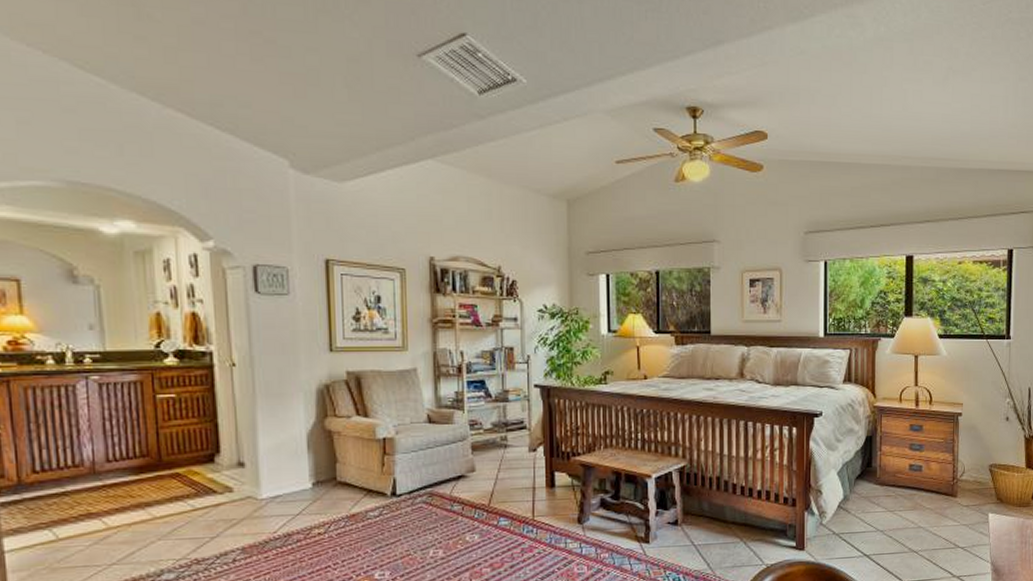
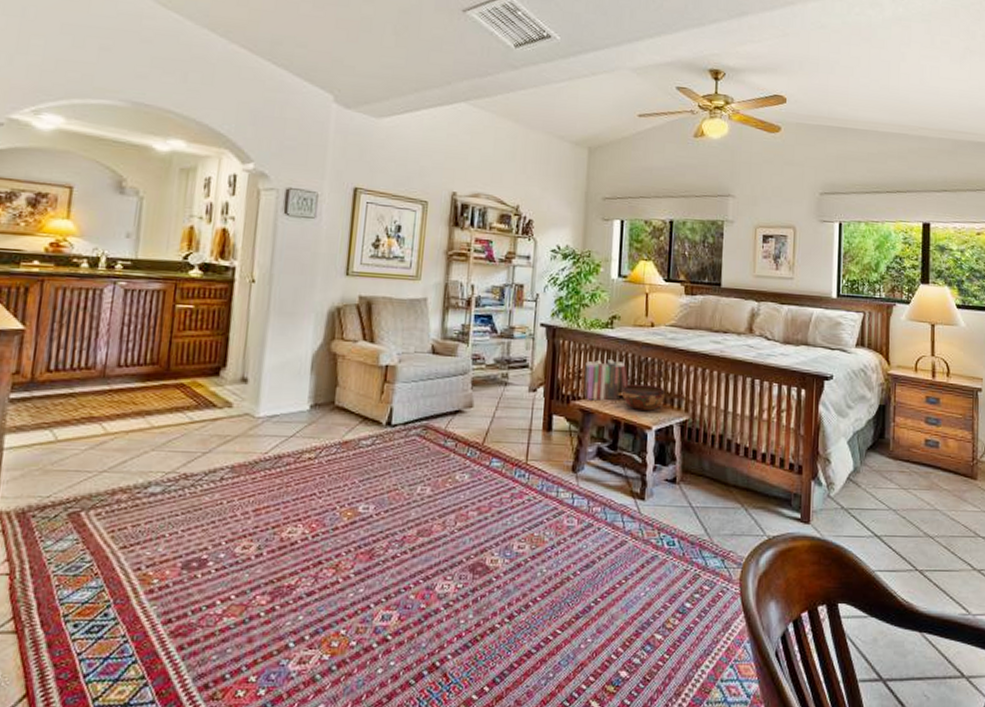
books: none [582,414,627,455] -> present [583,359,629,401]
decorative bowl: none [620,435,663,462] -> present [621,383,666,412]

